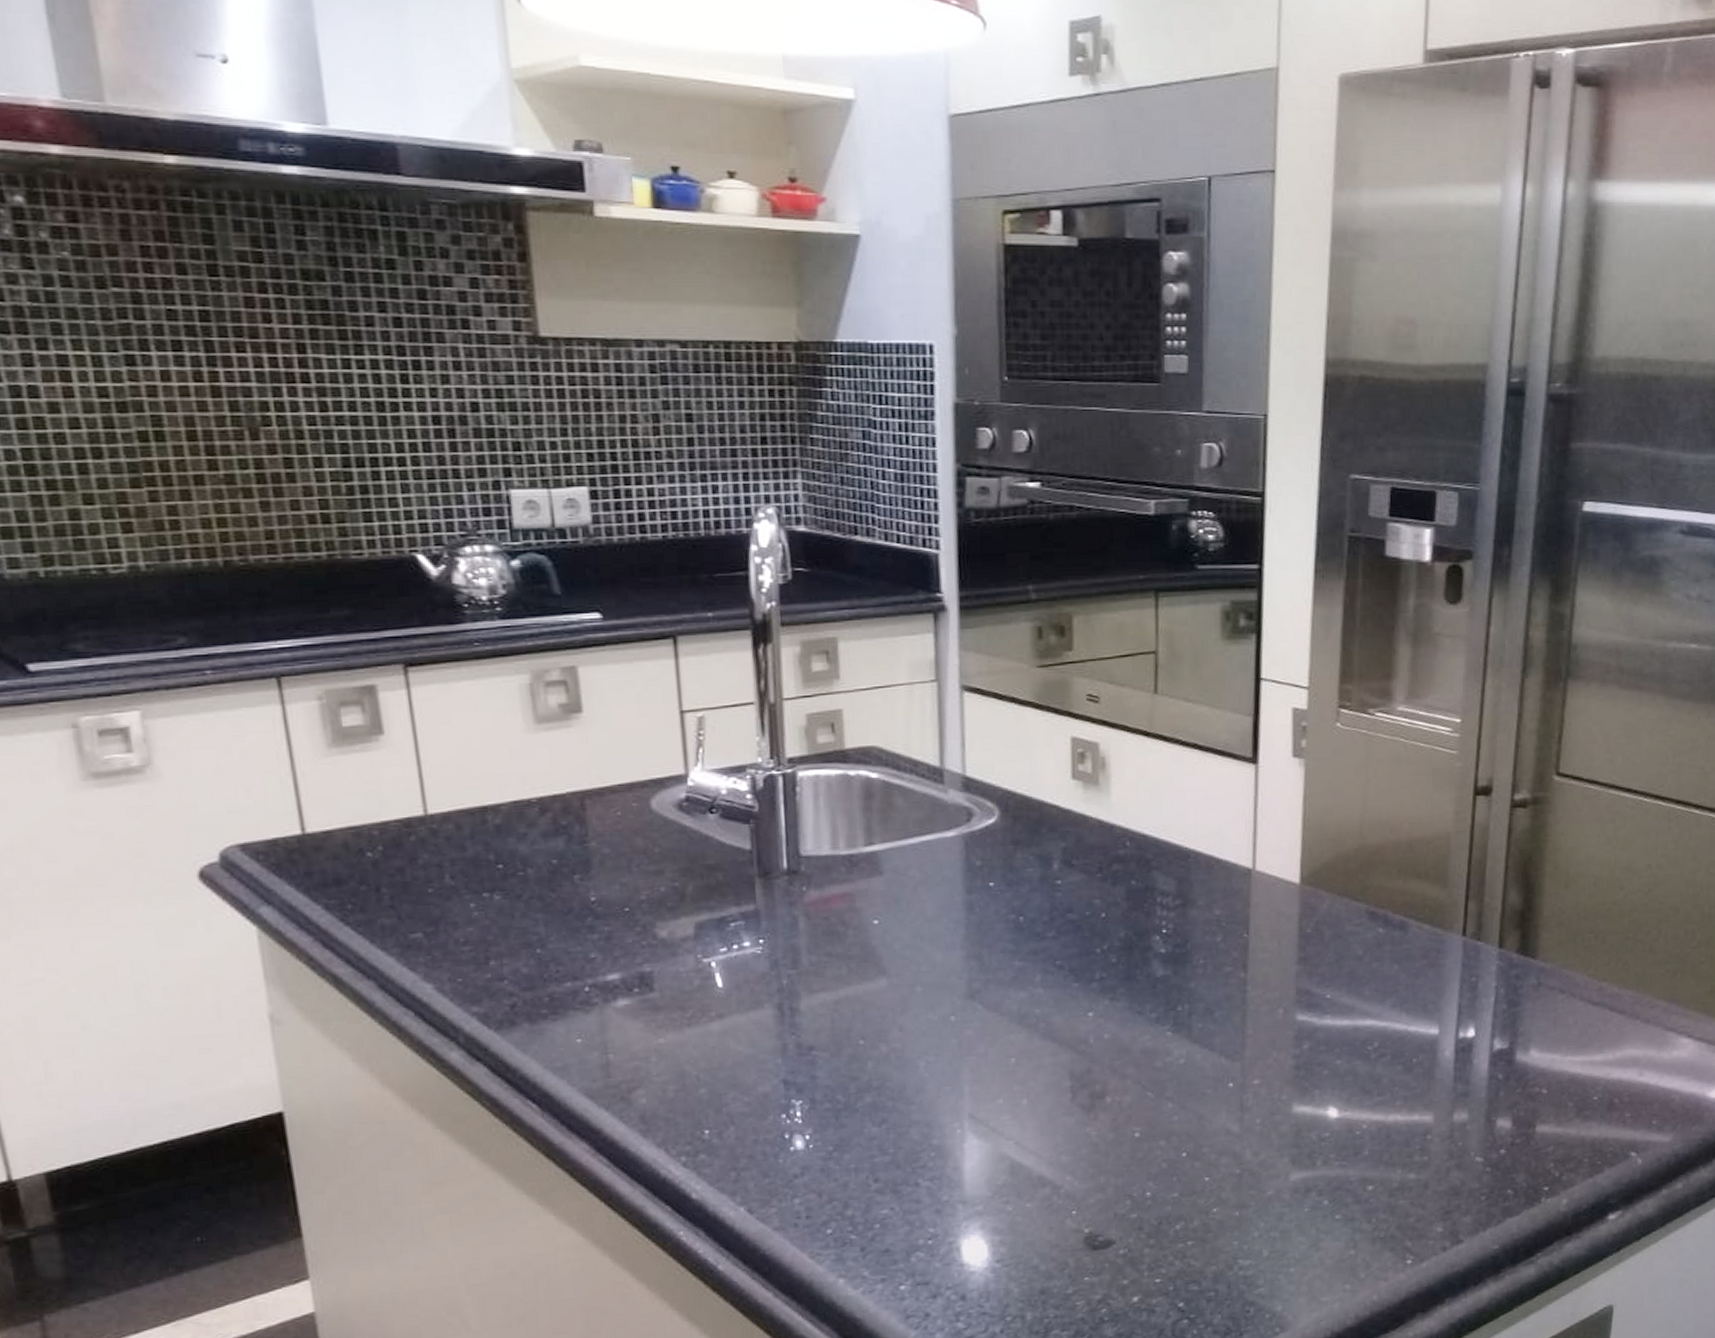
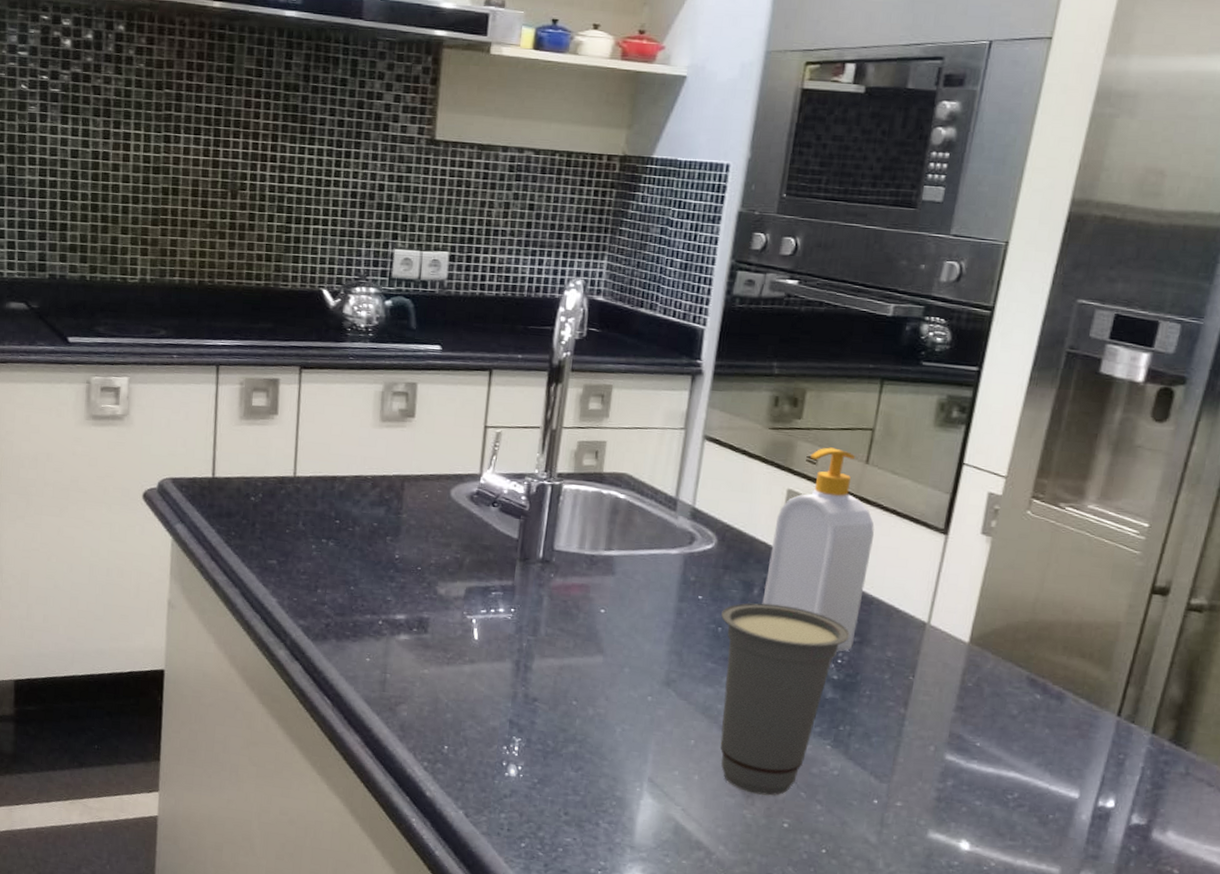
cup: none [1020,876,1170,1106] -> present [720,603,849,796]
soap bottle: none [1064,680,1178,921] -> present [762,447,875,652]

